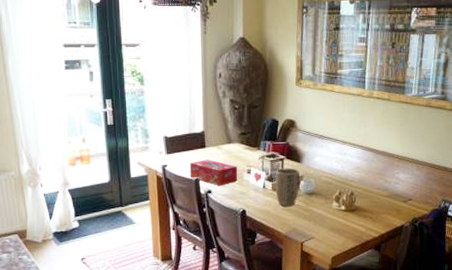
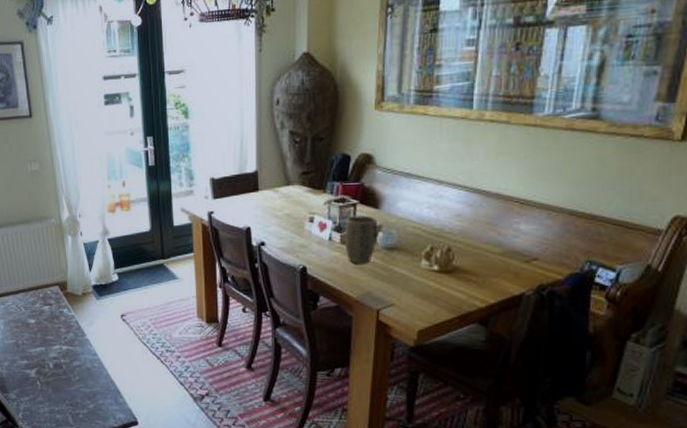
tissue box: present [189,159,238,186] -> none [240,205,298,238]

